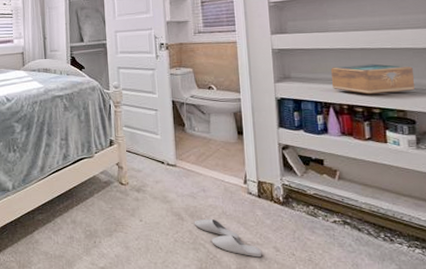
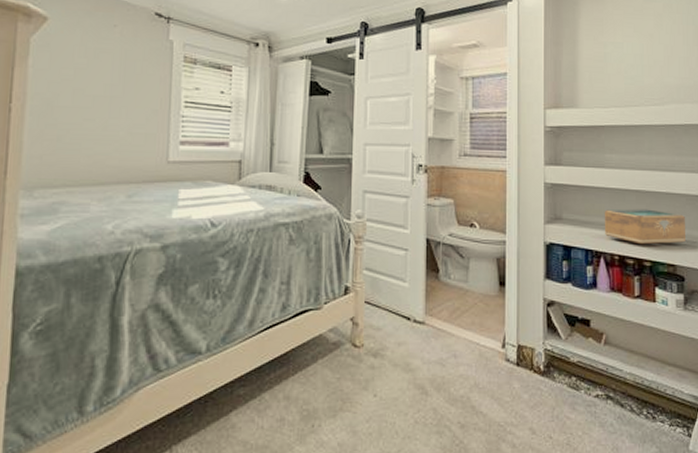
slippers: present [194,218,262,258] -> none [440,392,516,442]

